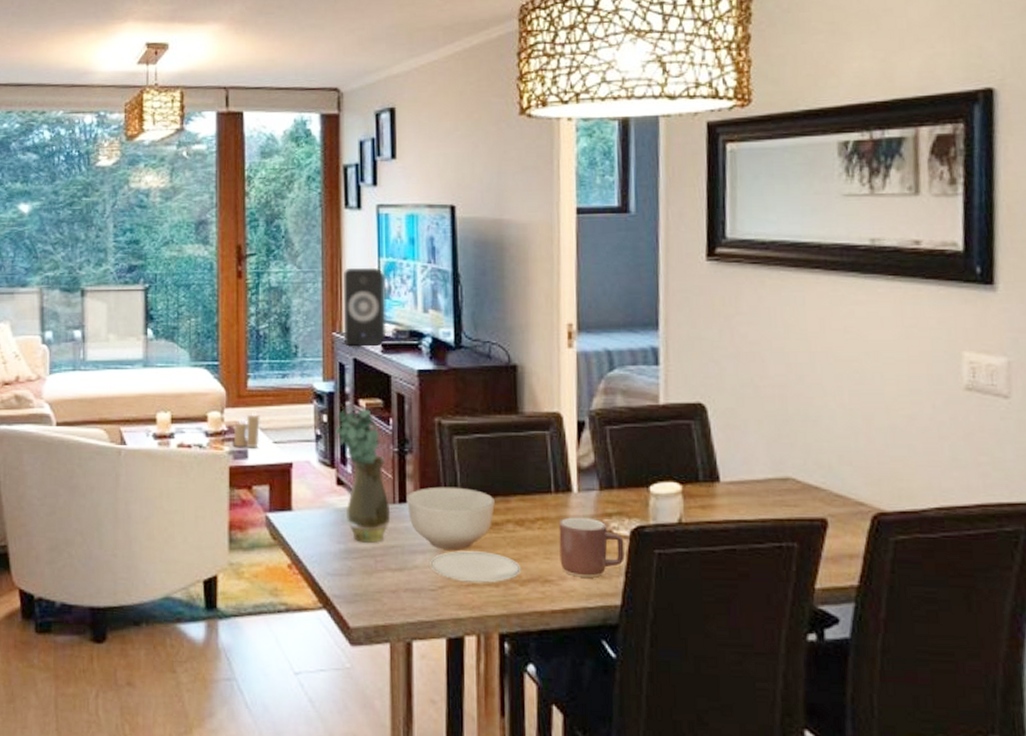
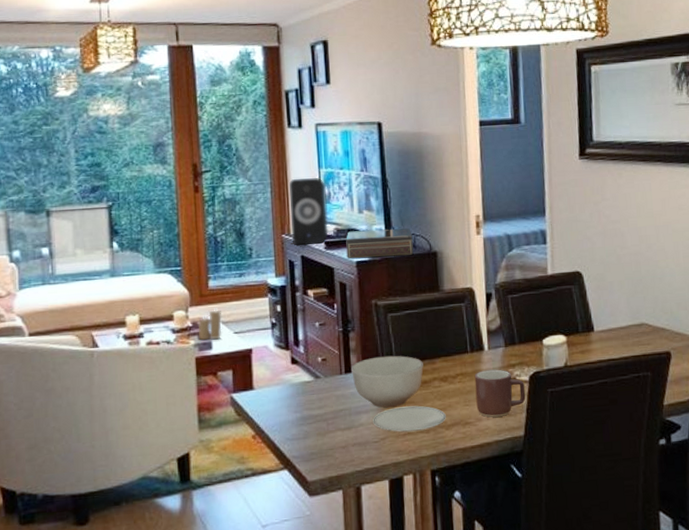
vase: present [335,403,391,543] -> none [288,294,339,410]
decorative box: none [407,333,488,367] -> present [346,228,414,259]

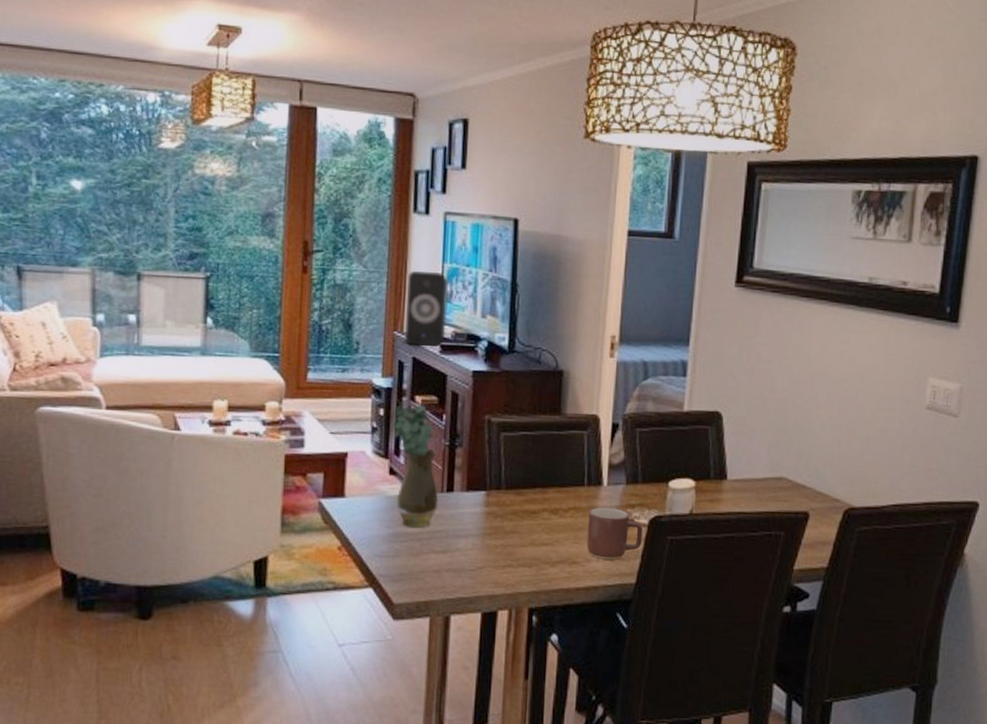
candle: present [197,306,222,340] -> none [290,402,318,438]
vase: none [288,294,339,410] -> present [391,398,439,528]
decorative box: present [346,228,414,259] -> none [463,337,538,371]
bowl: present [351,355,424,408] -> none [454,478,534,535]
plate: present [373,405,447,433] -> none [471,535,553,565]

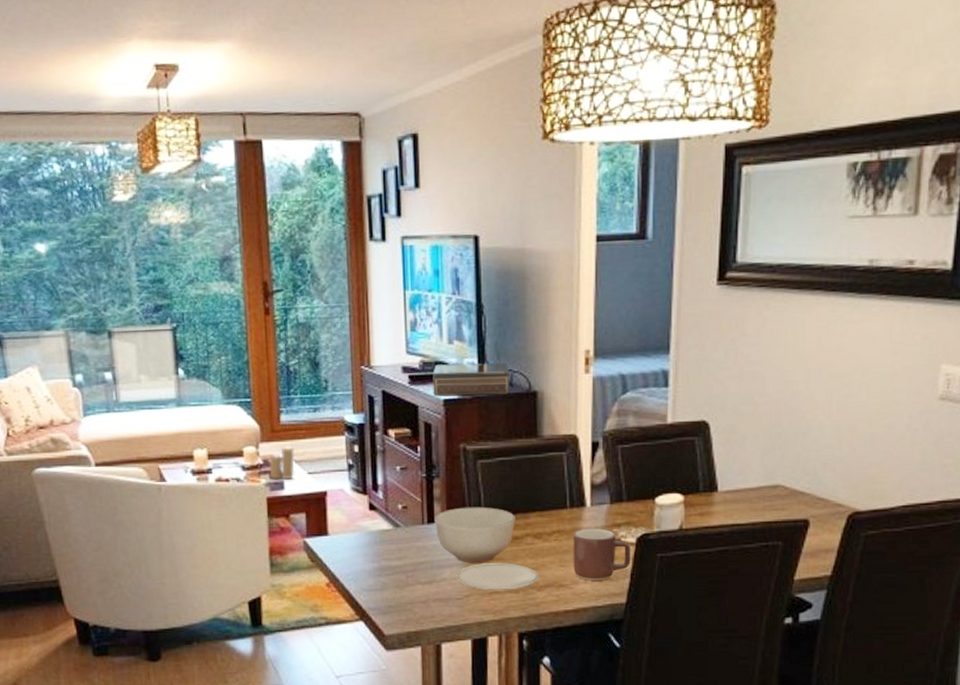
candle: none [290,402,318,438] -> present [269,443,295,480]
vase: present [391,398,439,528] -> none [366,433,420,560]
speaker: present [404,270,450,346] -> none [370,301,413,380]
bowl: none [454,478,534,535] -> present [435,506,515,563]
decorative box: none [463,337,538,371] -> present [433,363,510,396]
plate: none [471,535,553,565] -> present [456,563,539,591]

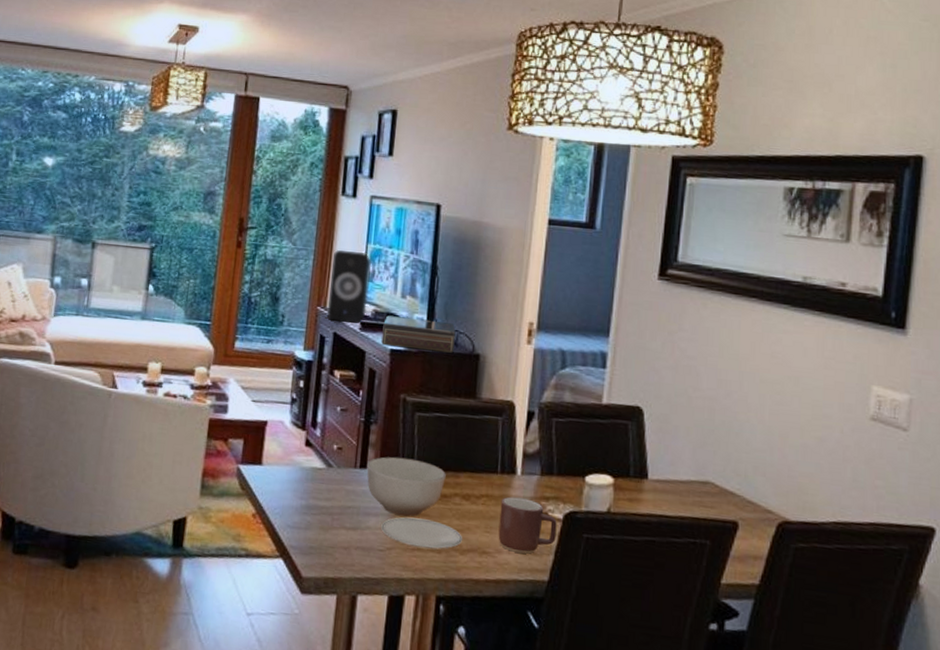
candle: present [269,443,295,480] -> none [215,369,243,405]
speaker: none [370,301,413,380] -> present [327,249,372,323]

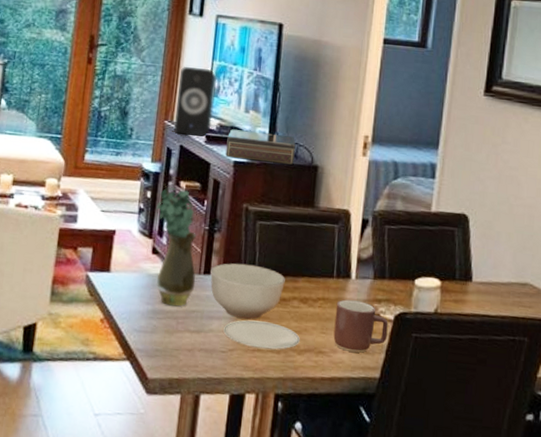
vase: none [309,371,352,502] -> present [156,182,197,307]

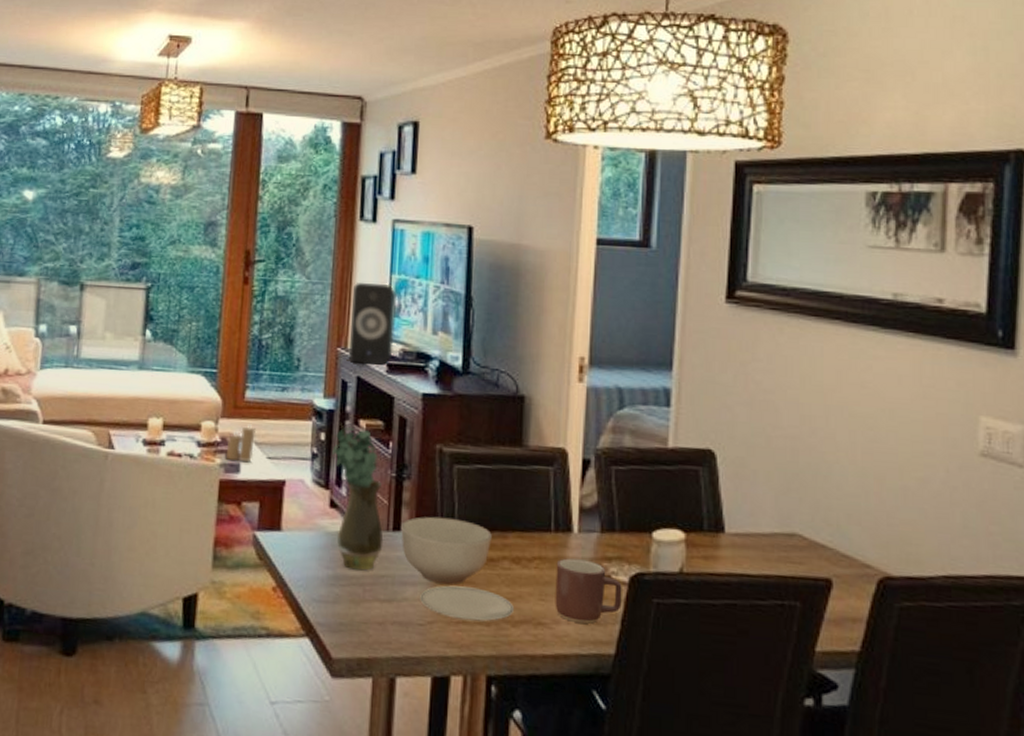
candle: none [65,181,92,215] -> present [225,422,256,463]
decorative box: present [225,129,296,165] -> none [412,355,496,395]

